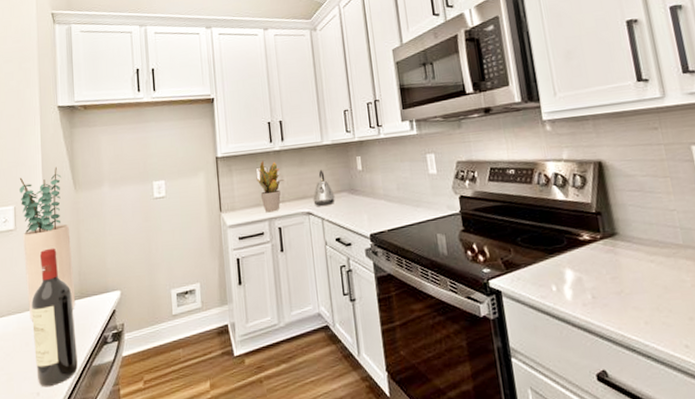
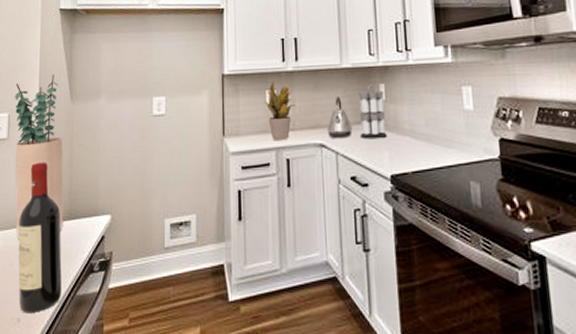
spice rack: none [339,158,366,206] -> present [359,84,388,140]

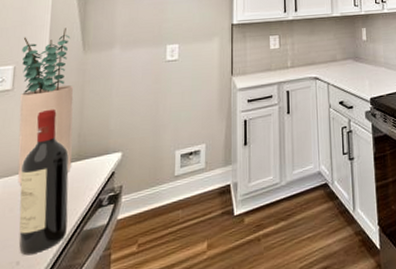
potted plant: present [265,81,296,141] -> none [269,28,295,77]
kettle: present [327,97,353,139] -> none [321,39,341,73]
spice rack: present [359,84,388,140] -> none [346,29,368,72]

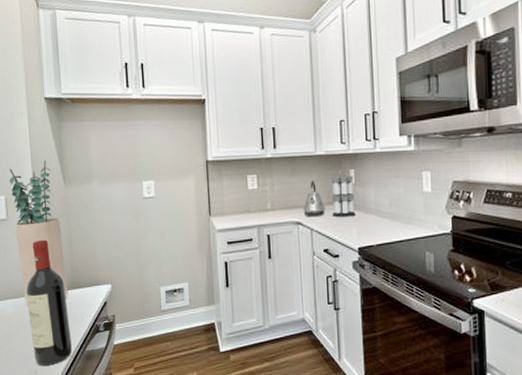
kettle: none [321,39,341,73] -> present [303,181,326,218]
spice rack: none [346,29,368,72] -> present [331,170,356,218]

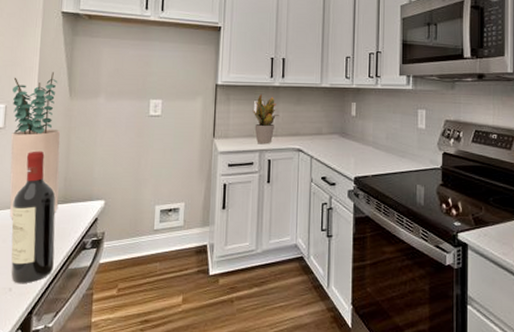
potted plant: none [246,166,275,220] -> present [253,93,280,145]
kettle: present [303,181,326,218] -> none [305,111,326,146]
spice rack: present [331,170,356,218] -> none [332,102,355,148]

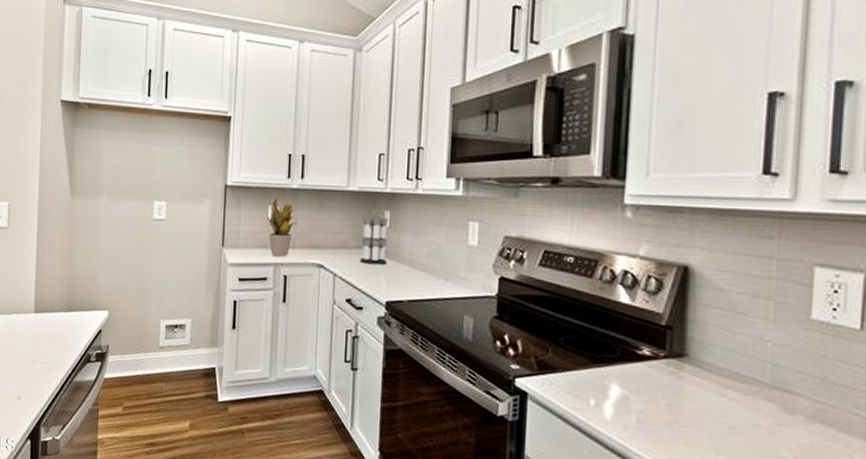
vase: present [9,72,61,220] -> none [14,168,63,325]
wine bottle: present [10,151,56,284] -> none [18,253,60,393]
spice rack: none [332,102,355,148] -> present [360,210,388,266]

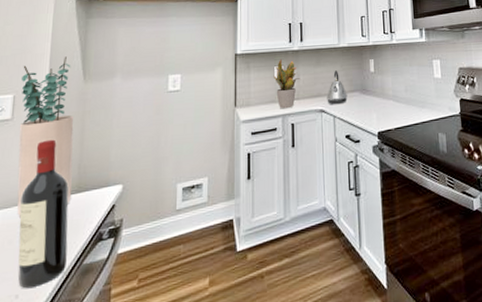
vase: none [14,168,63,325] -> present [17,56,74,217]
wine bottle: none [18,253,60,393] -> present [17,139,69,289]
kettle: none [327,219,353,262] -> present [327,70,348,105]
spice rack: present [360,210,388,266] -> none [353,60,376,105]

